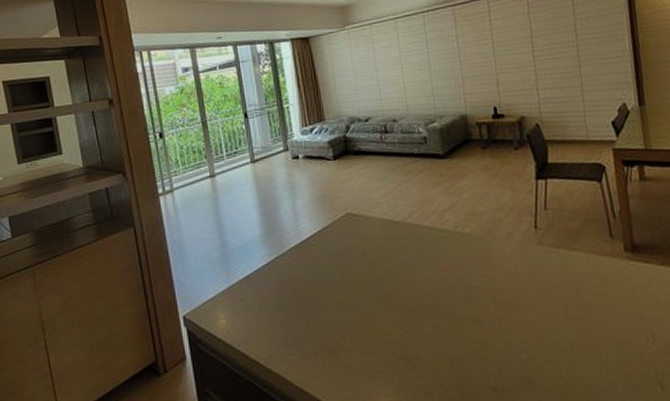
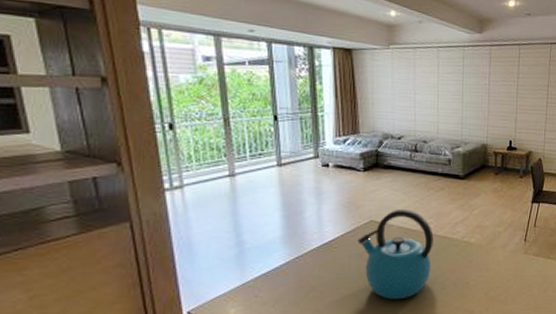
kettle: none [335,197,422,306] -> present [357,208,434,300]

